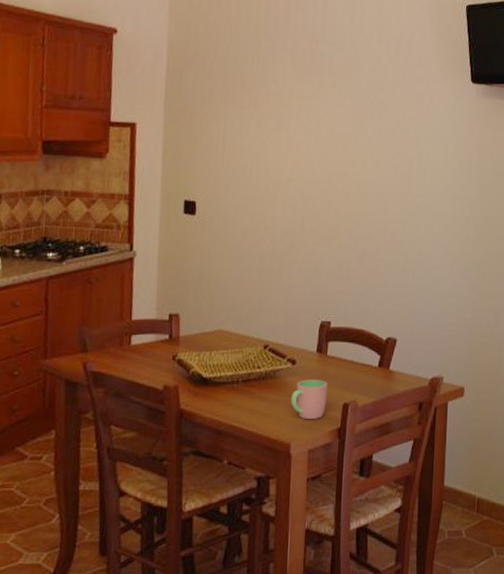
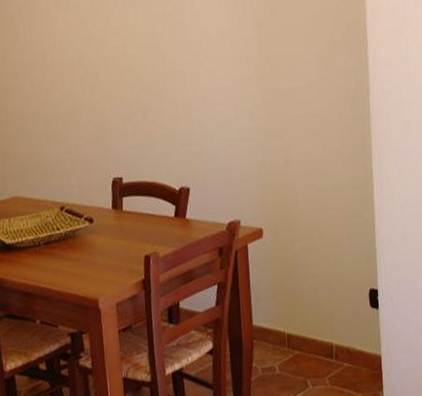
cup: present [290,379,328,419] -> none [92,235,128,274]

